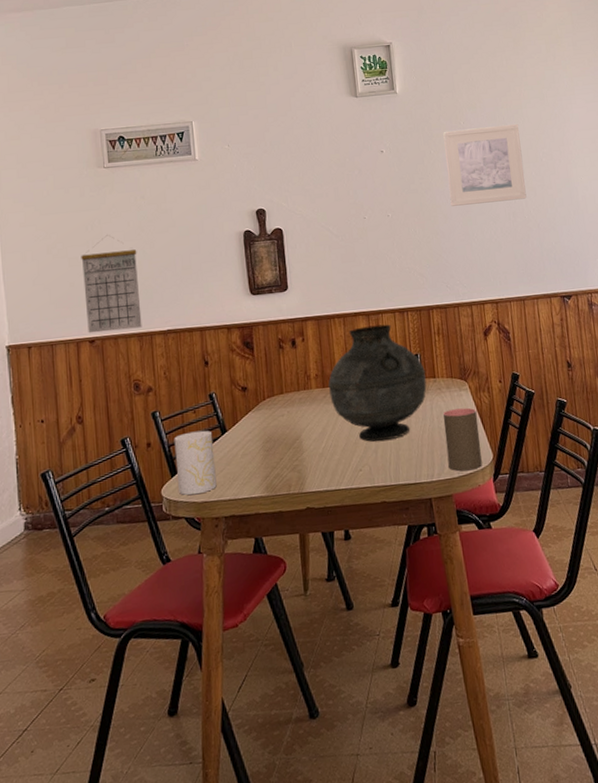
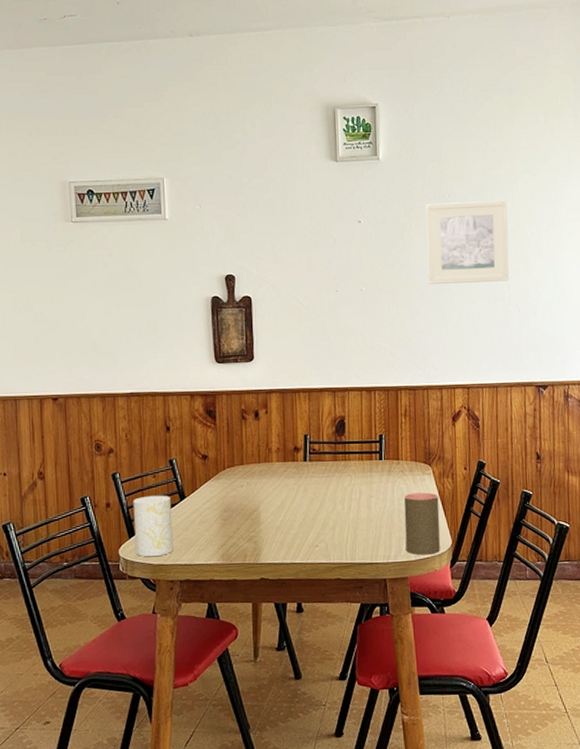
calendar: present [81,235,142,334] -> none [46,292,105,391]
vase: present [328,324,427,442] -> none [289,402,390,520]

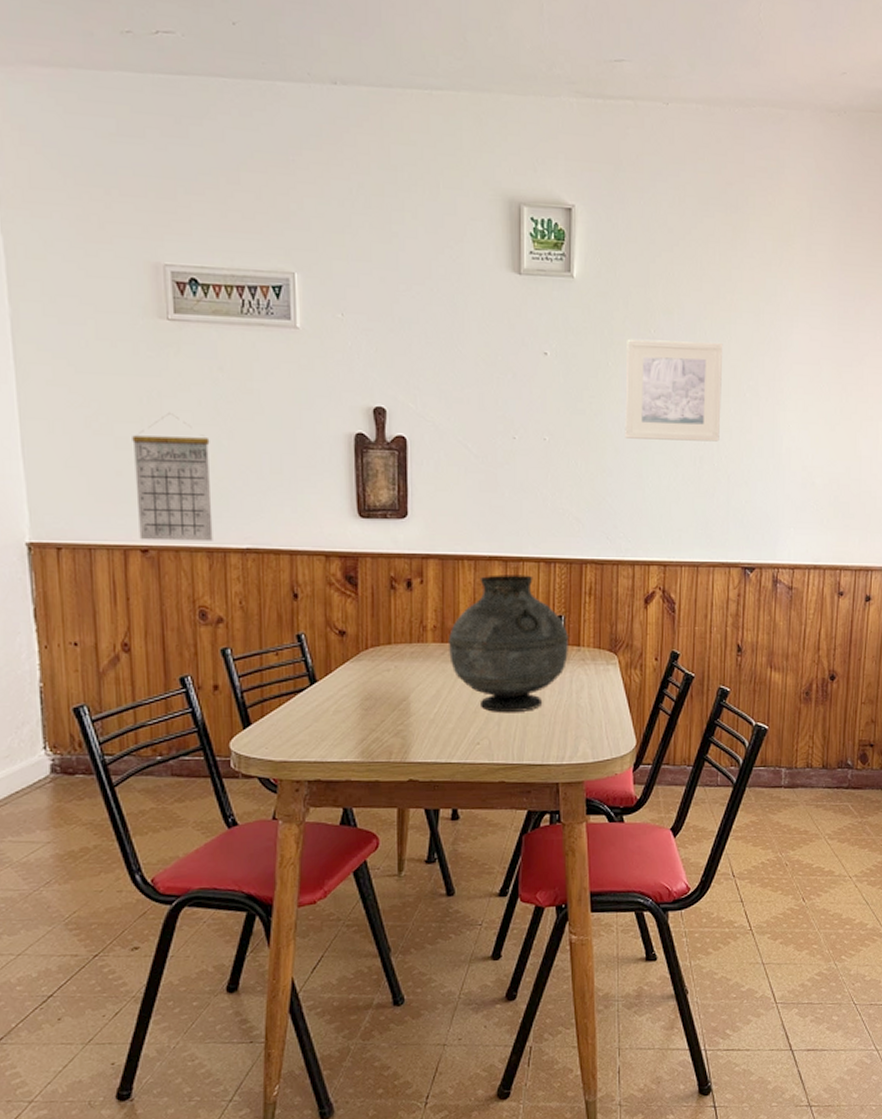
calendar: none [46,292,105,391] -> present [132,413,213,541]
cup: present [133,495,173,557] -> none [248,677,300,752]
vase: none [289,402,390,520] -> present [447,574,570,713]
cup: present [403,492,440,555] -> none [583,685,624,757]

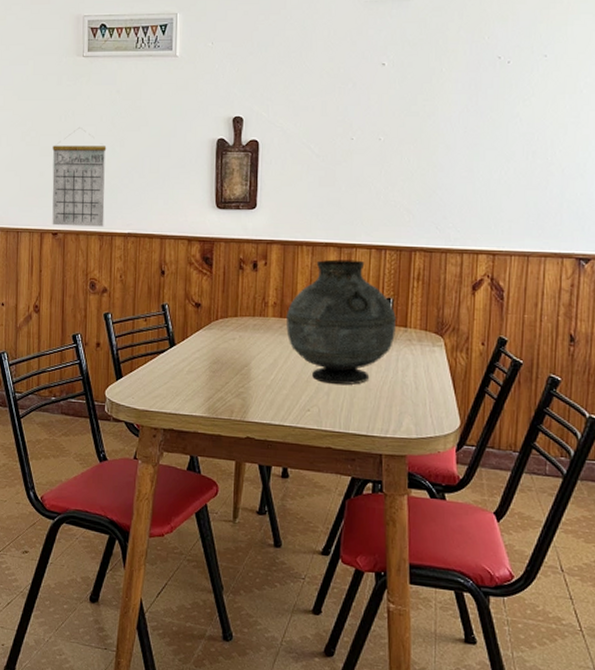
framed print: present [625,338,724,442] -> none [457,43,559,137]

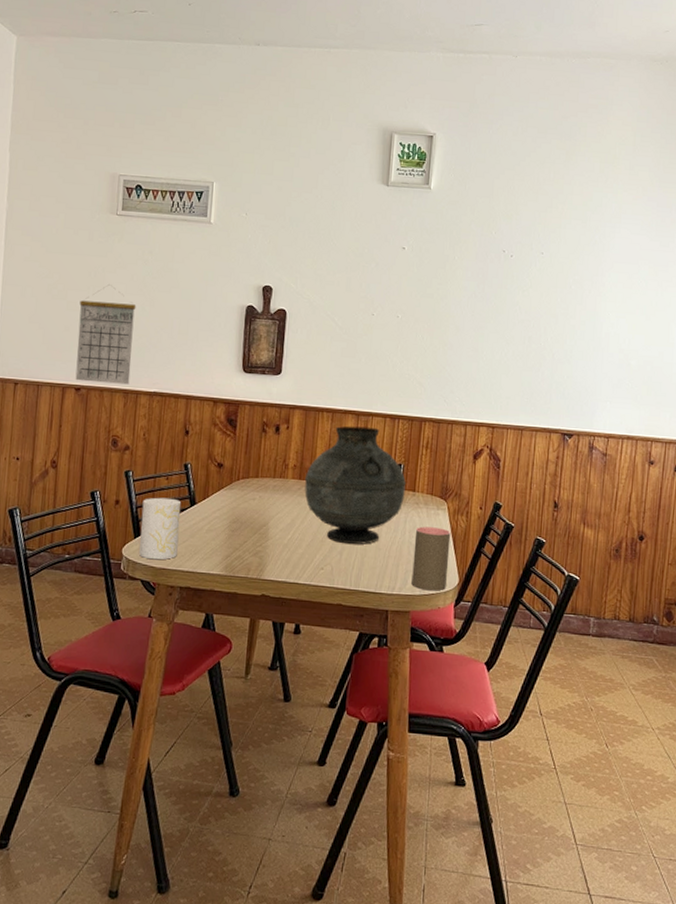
cup: none [122,339,161,402] -> present [139,497,182,560]
cup: none [407,365,449,434] -> present [411,526,451,591]

